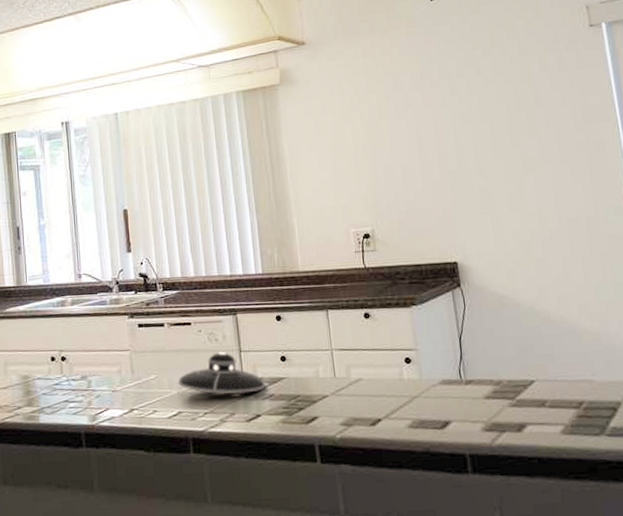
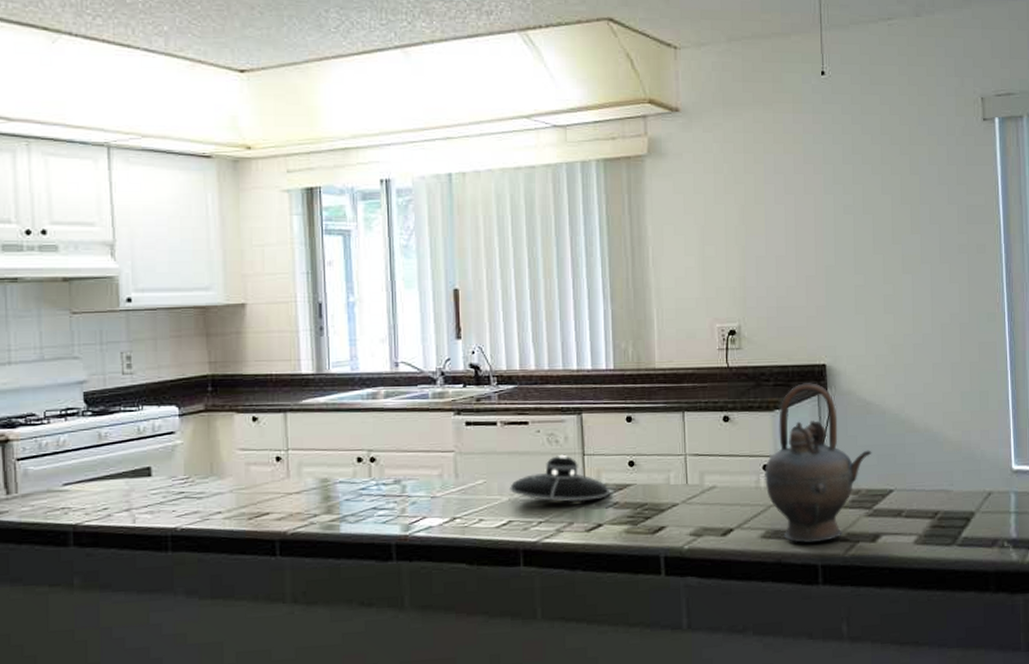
teapot: none [407,279,510,433] -> present [765,383,872,543]

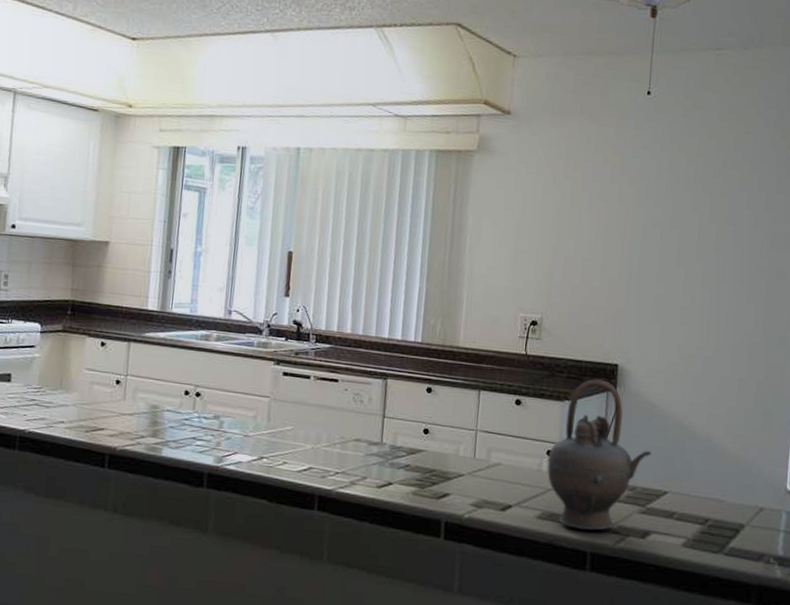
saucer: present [510,454,611,502] -> none [314,413,404,460]

